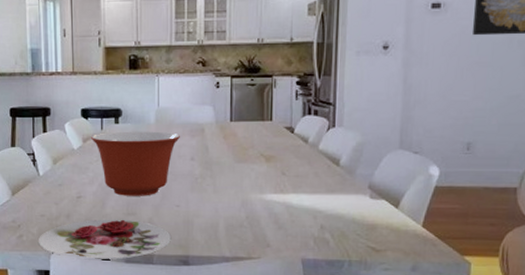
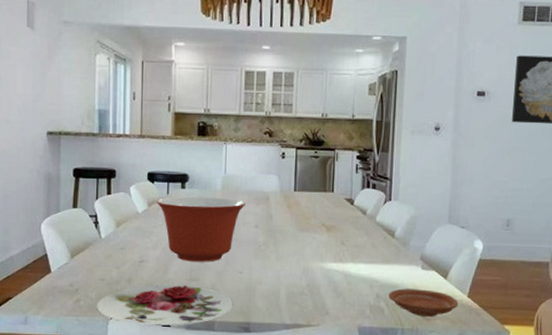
plate: none [334,219,412,248] -> present [388,288,459,317]

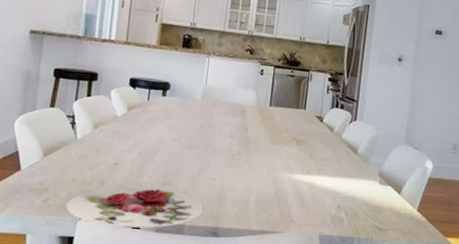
mixing bowl: present [155,196,245,262] -> none [135,103,223,168]
plate: present [388,288,459,317] -> none [348,201,409,228]

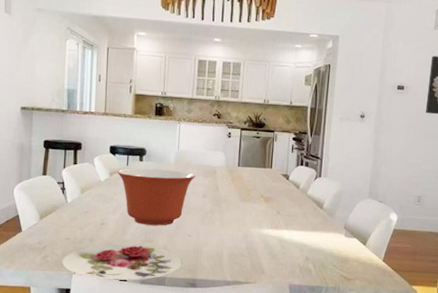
mixing bowl: none [135,103,223,168] -> present [116,168,195,226]

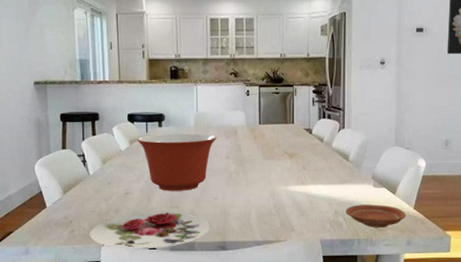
plate: none [316,253,375,278] -> present [346,204,406,228]

